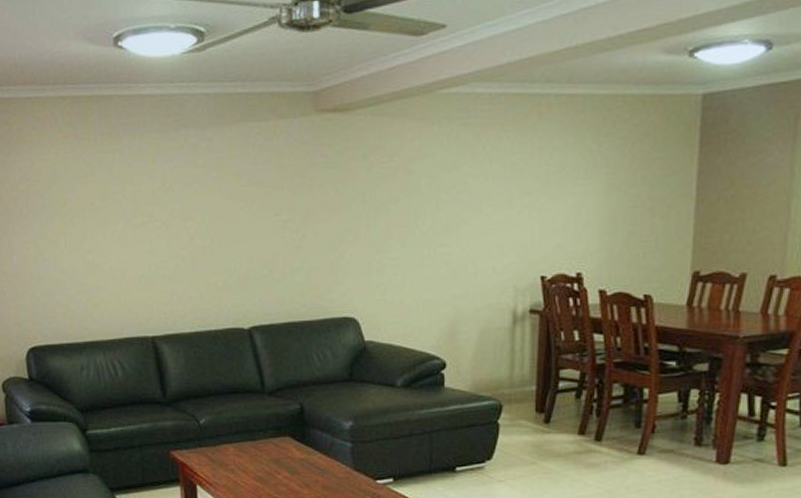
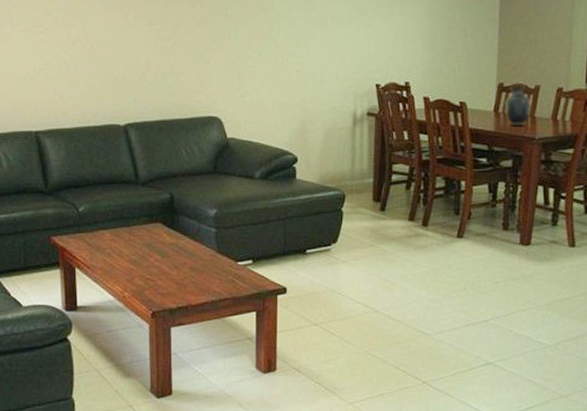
vase: none [701,273,735,322] -> present [505,85,531,125]

